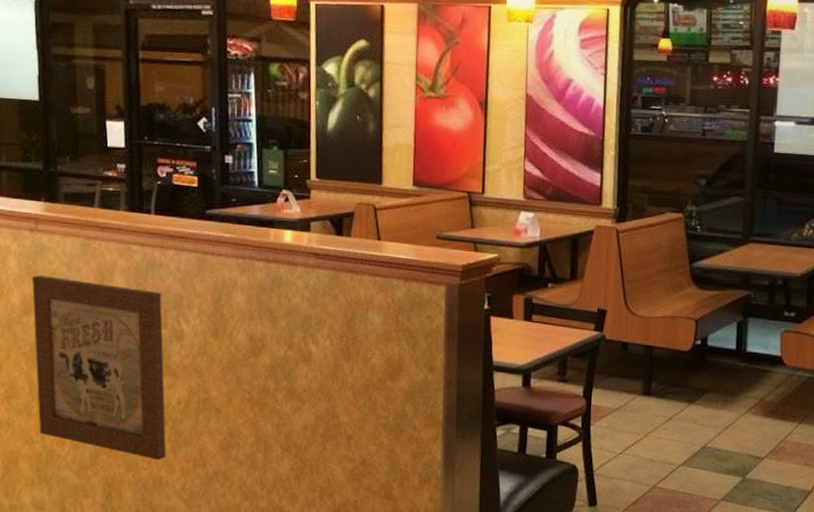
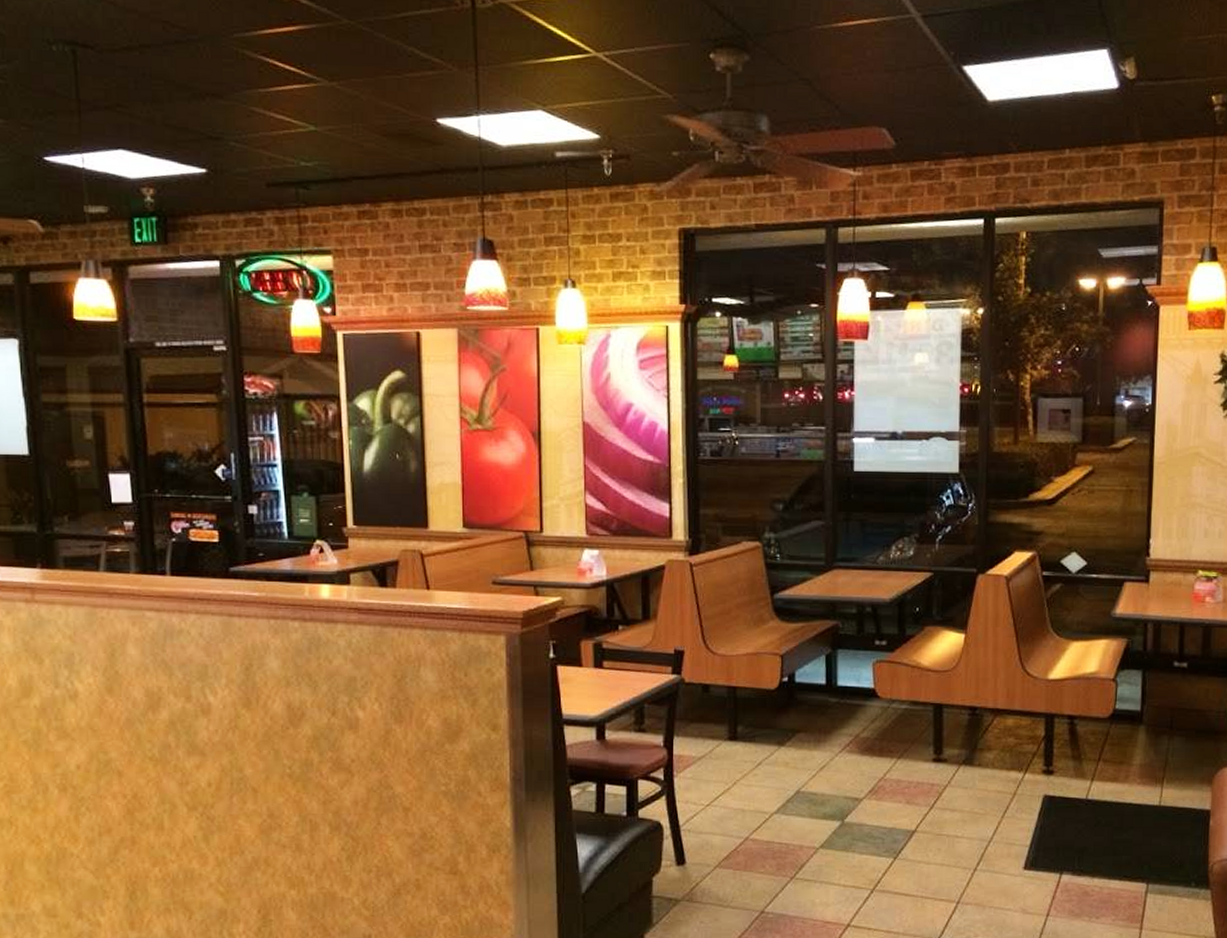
wall art: present [32,275,166,461] -> none [30,652,197,852]

